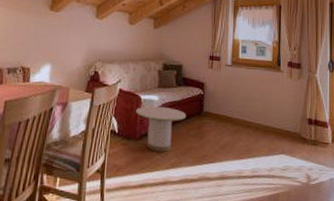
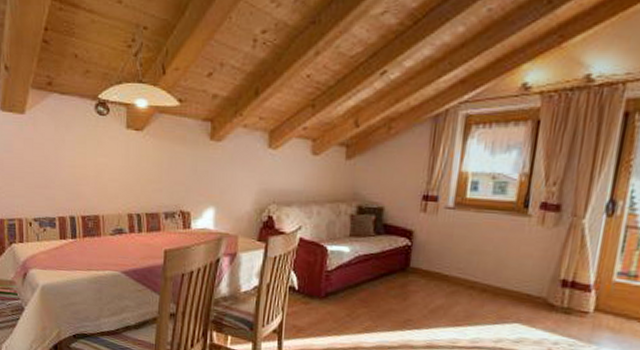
side table: present [136,105,187,152] -> none [320,258,387,314]

